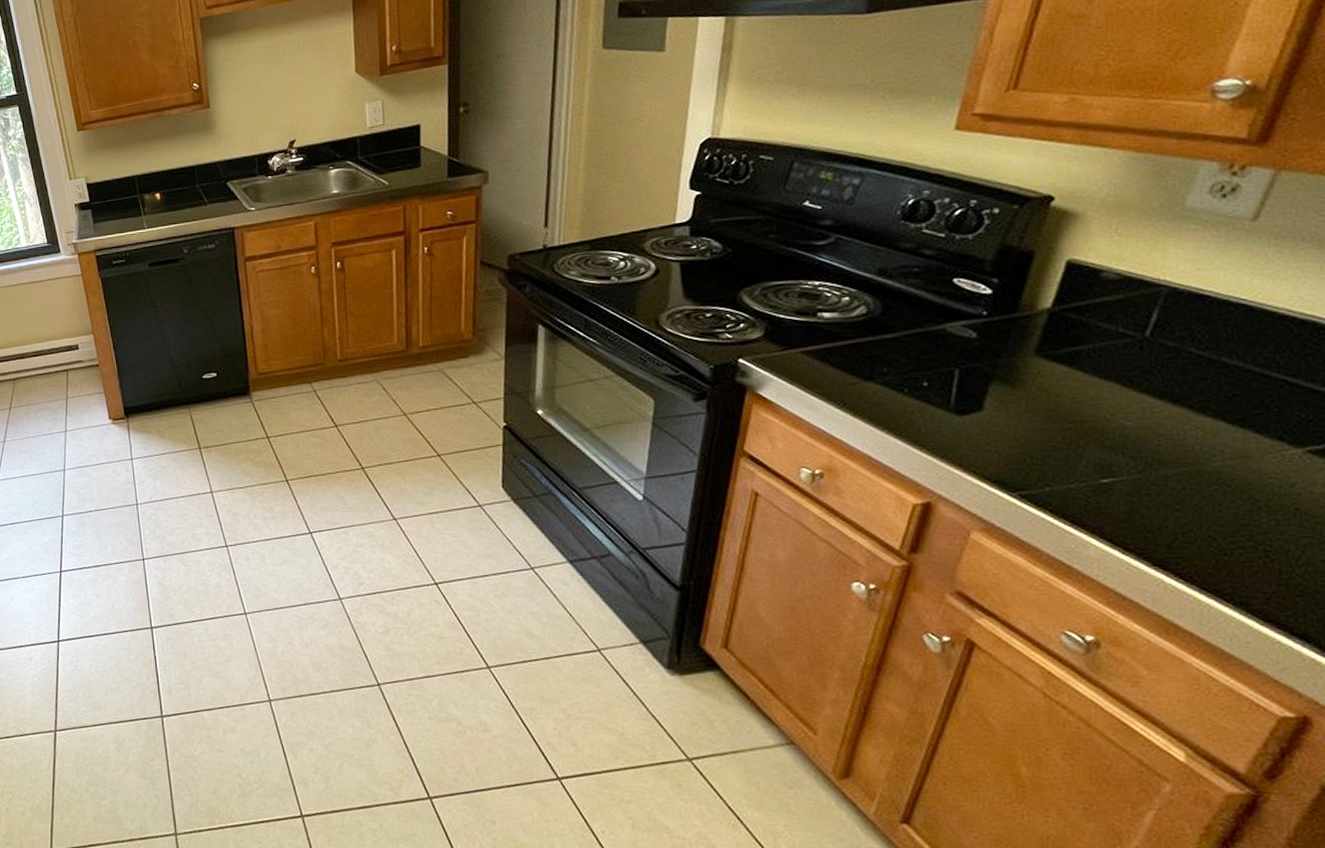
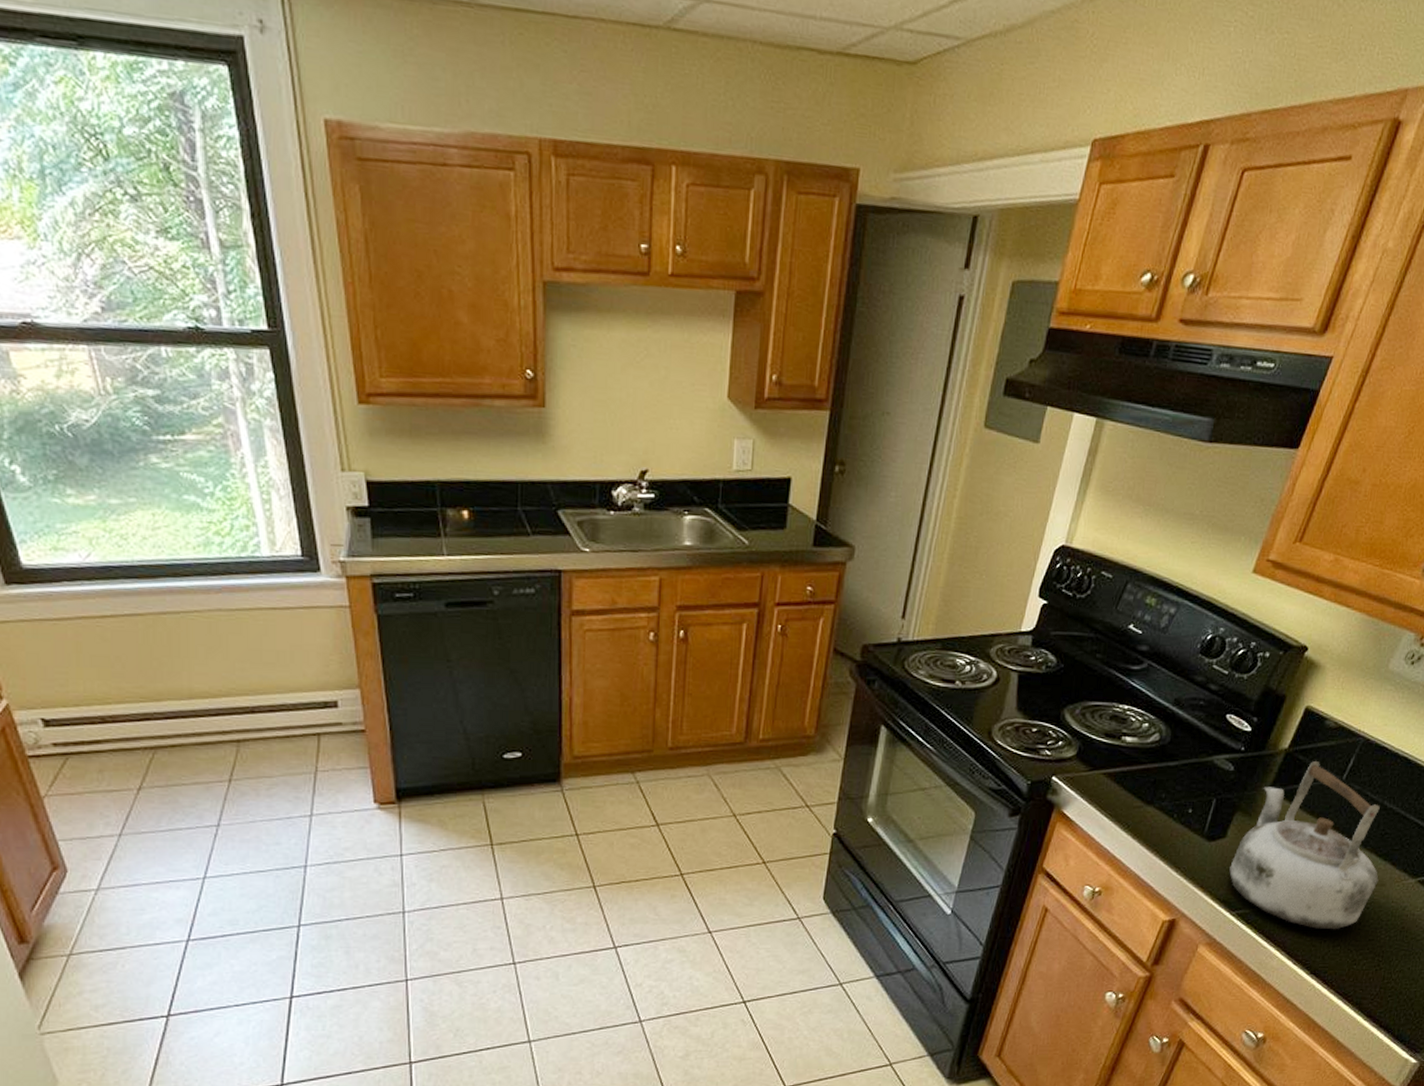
kettle: none [996,319,1238,513] -> present [1229,761,1380,930]

